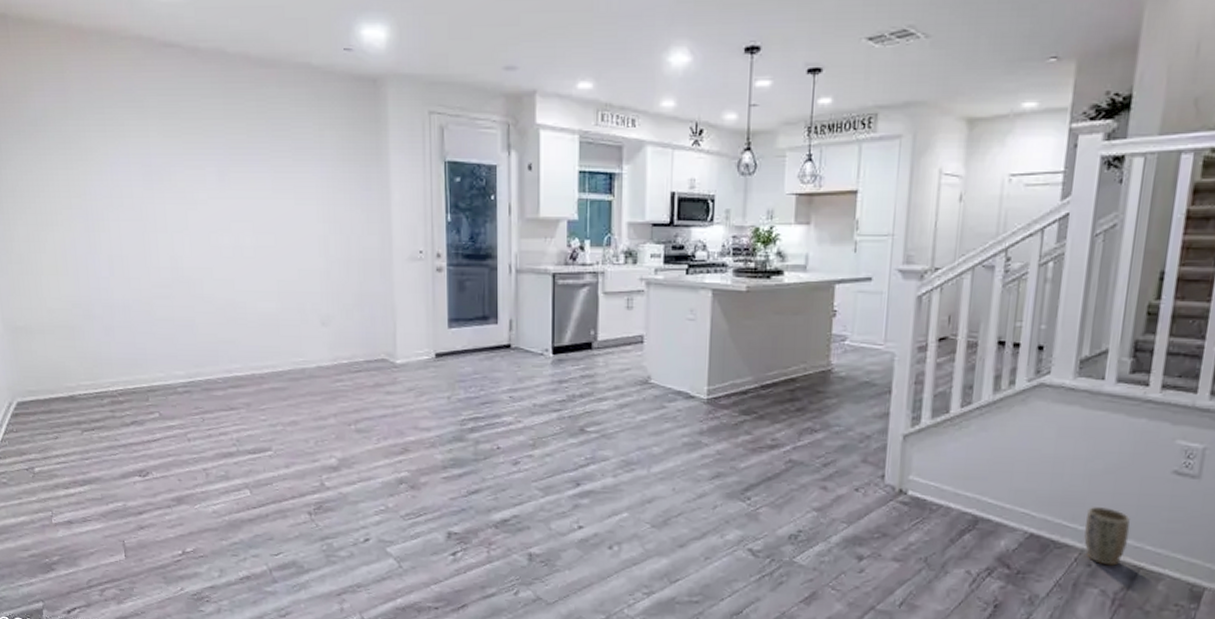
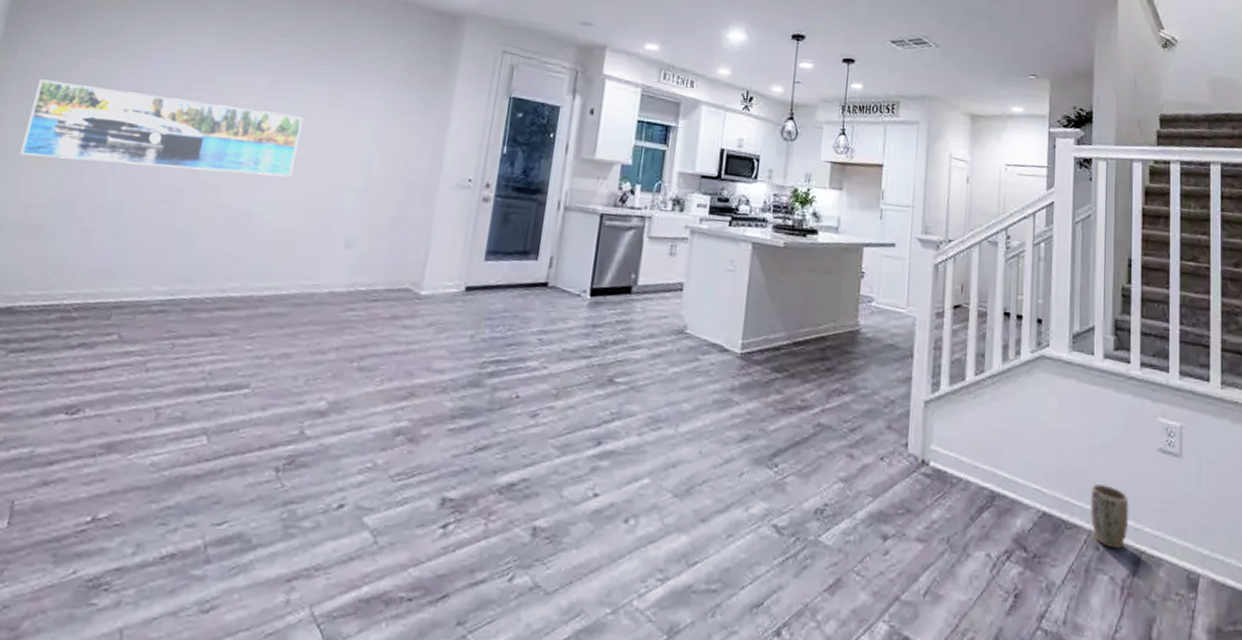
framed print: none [27,195,260,267] -> present [20,79,304,177]

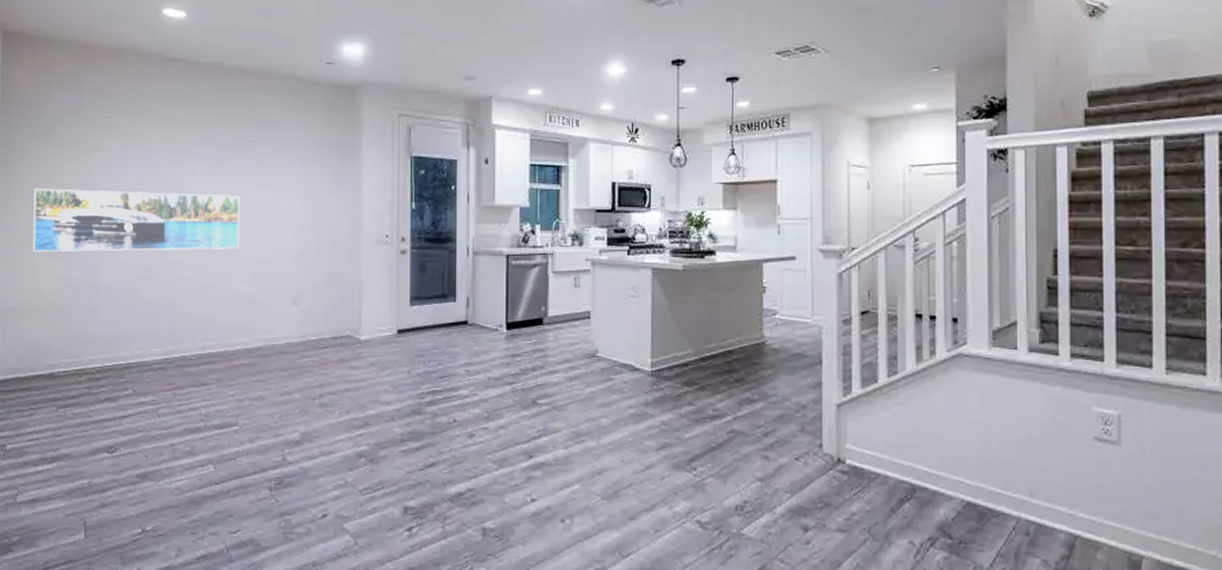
plant pot: present [1090,484,1129,549] -> none [1017,474,1062,534]

